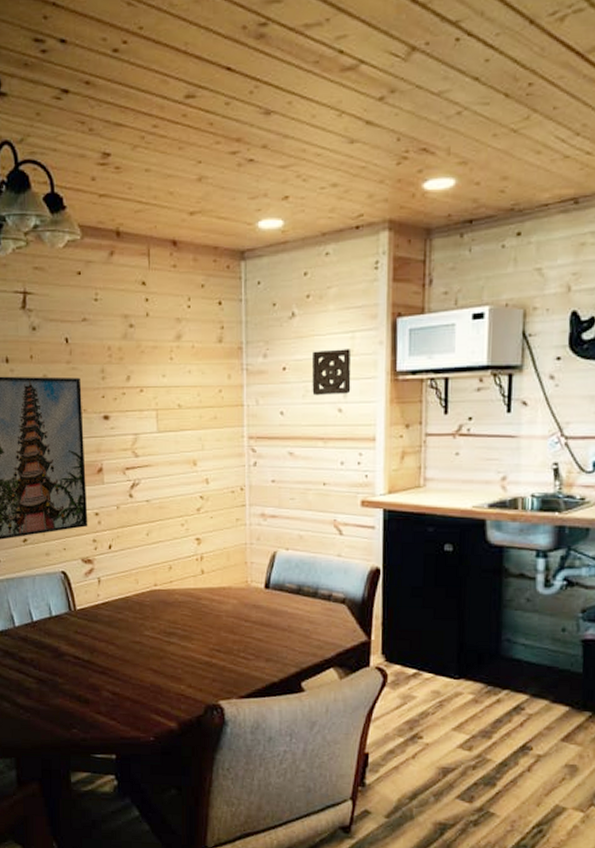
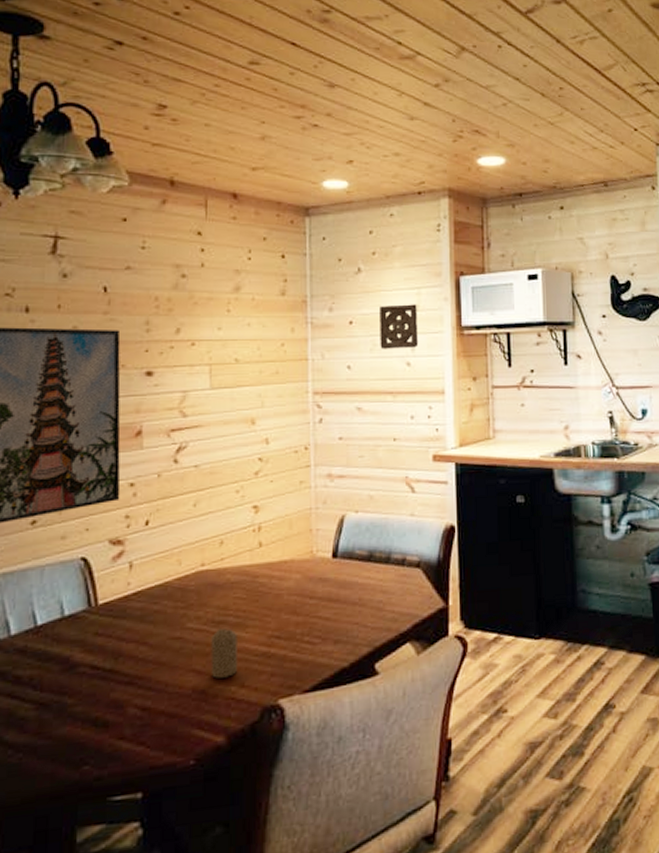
candle: none [164,638,185,678] -> present [210,628,237,678]

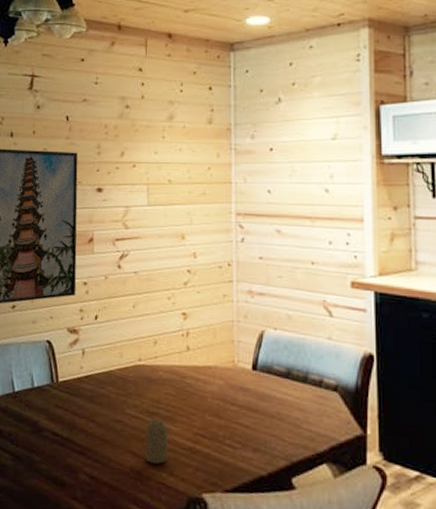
wall ornament: present [380,304,419,349] -> none [299,133,337,176]

